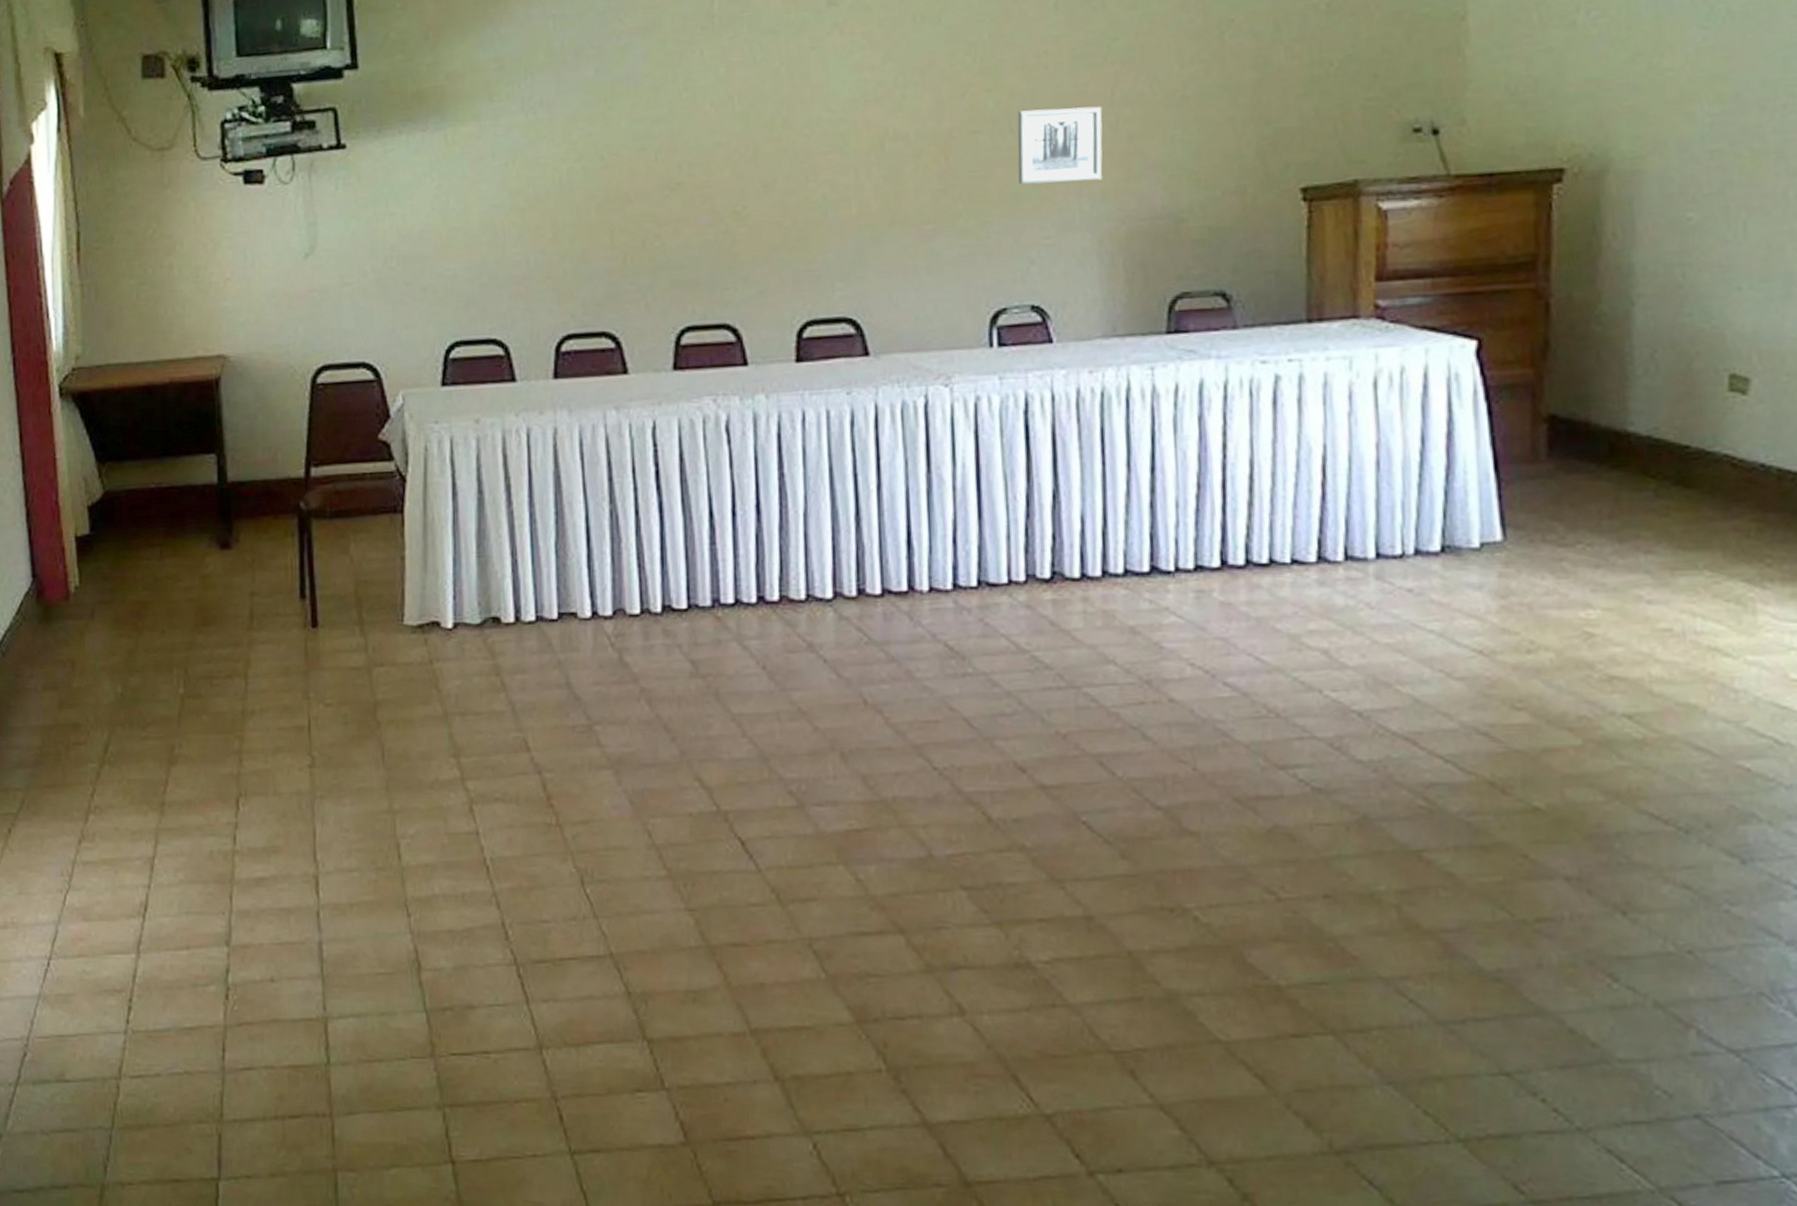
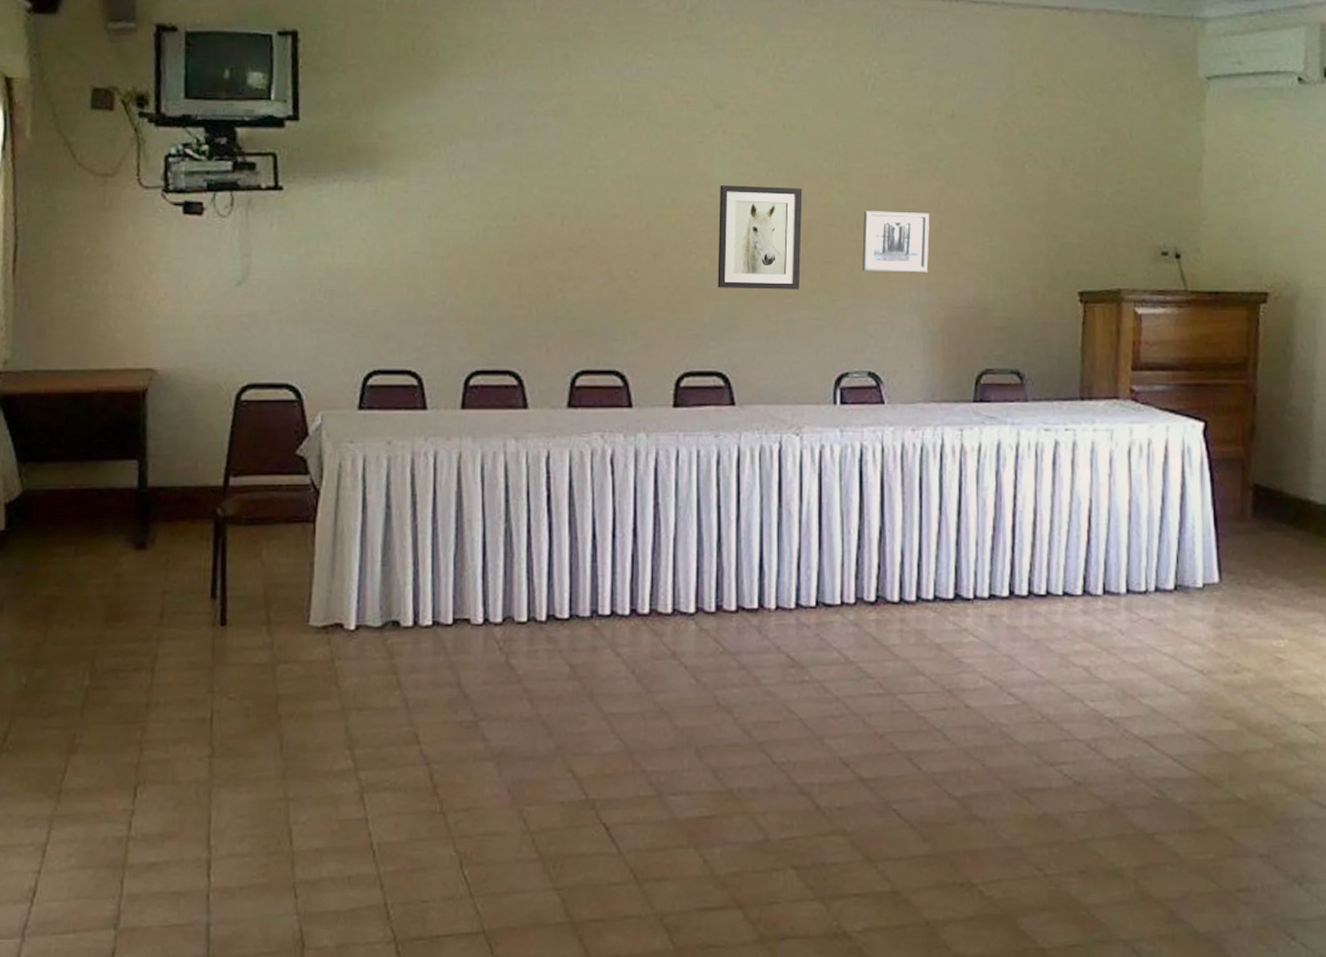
wall art: none [839,90,942,219] -> present [718,185,803,290]

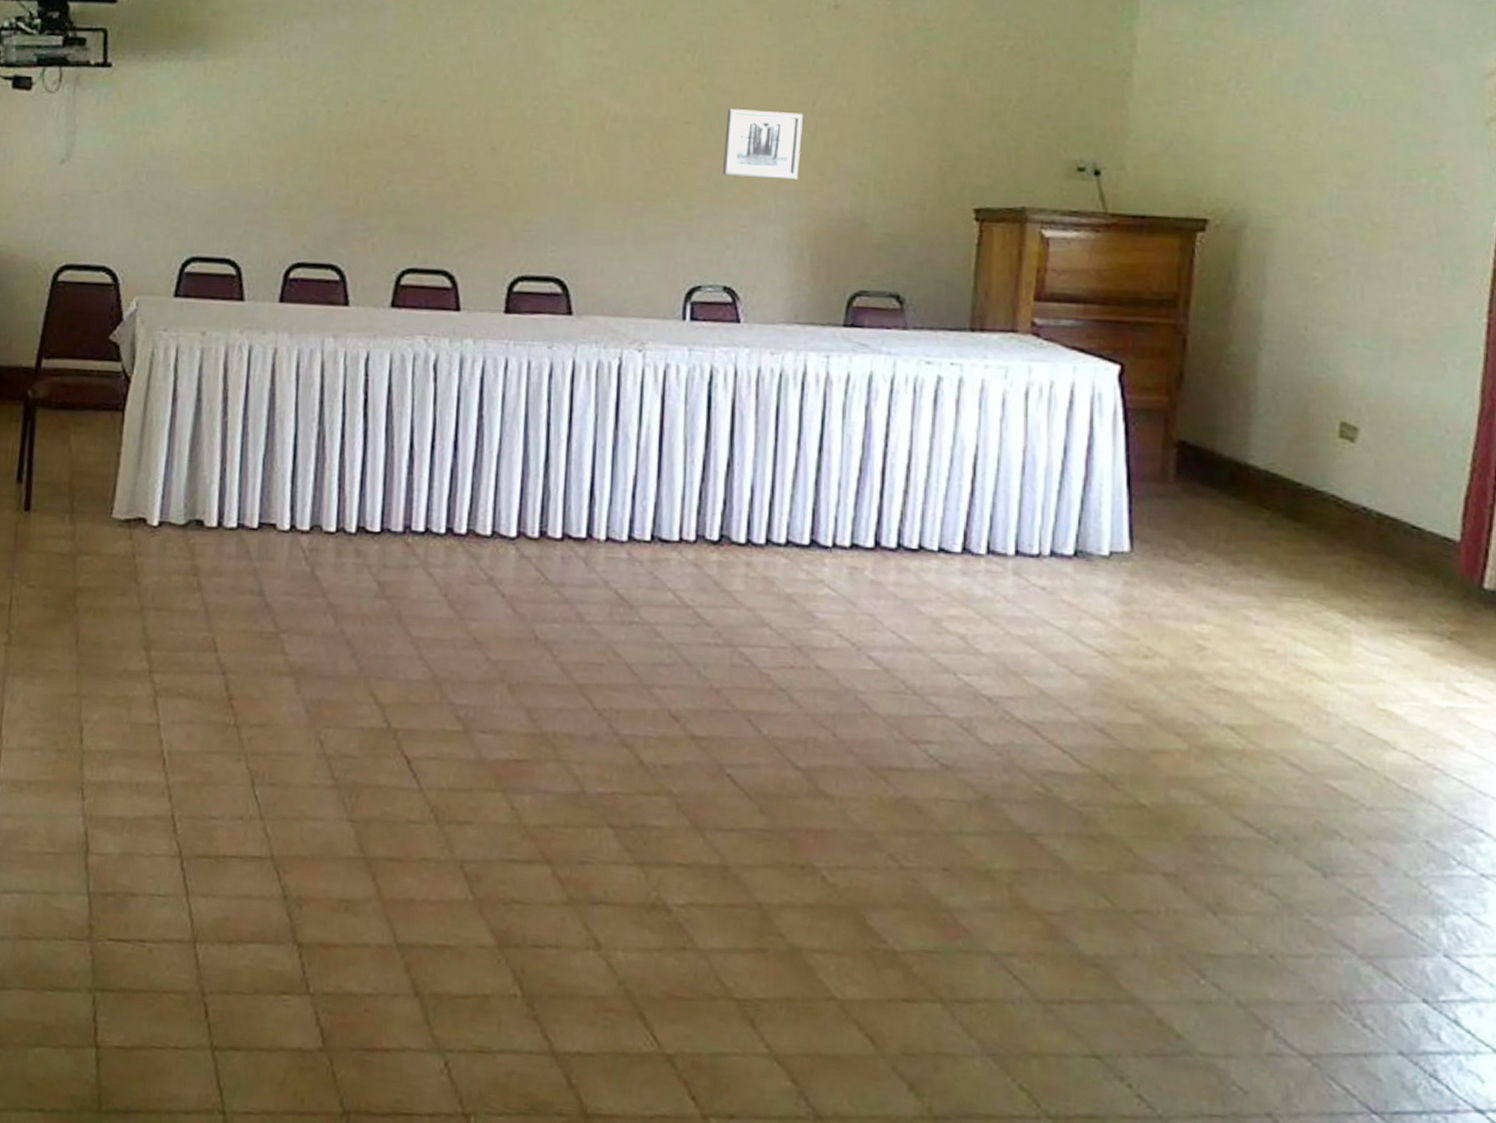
wall art: present [718,185,803,290] -> none [560,76,660,192]

